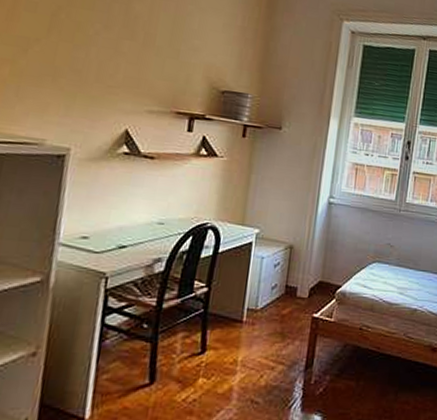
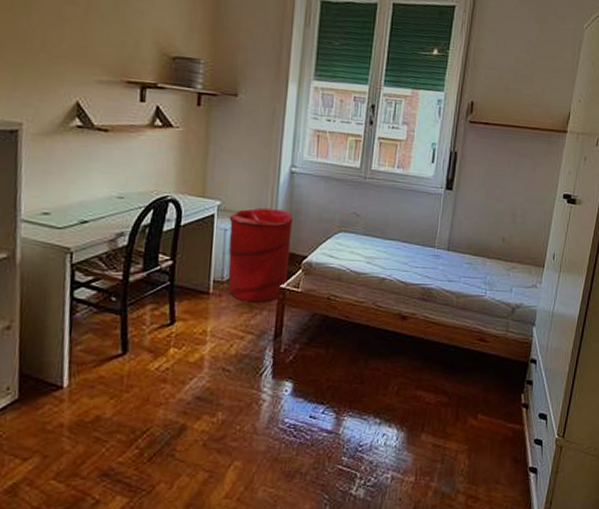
laundry hamper: none [262,236,329,332] -> present [228,207,293,303]

